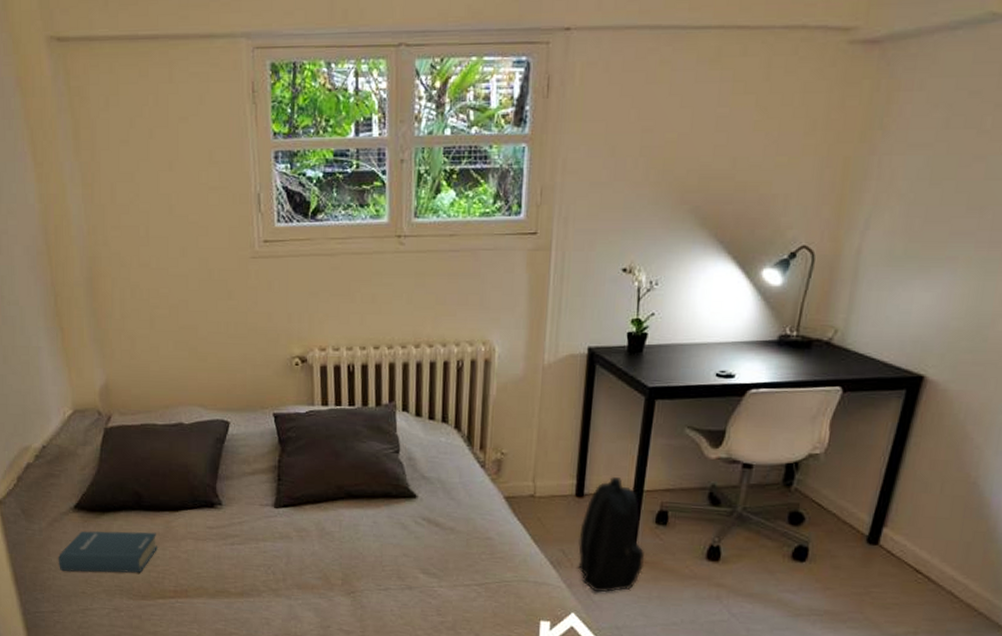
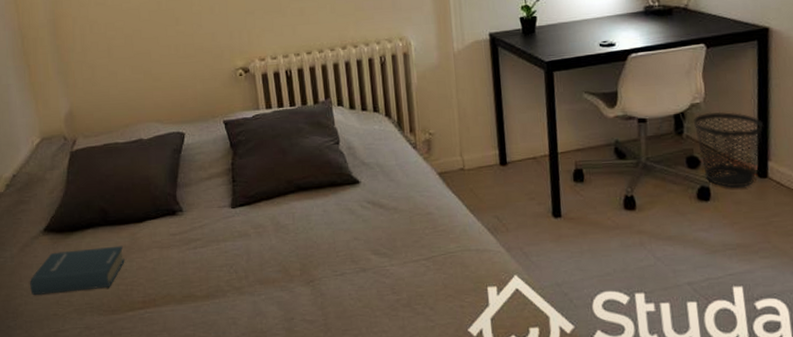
backpack: present [578,477,645,593] -> none [508,144,571,253]
wastebasket: none [806,465,889,552] -> present [694,111,764,188]

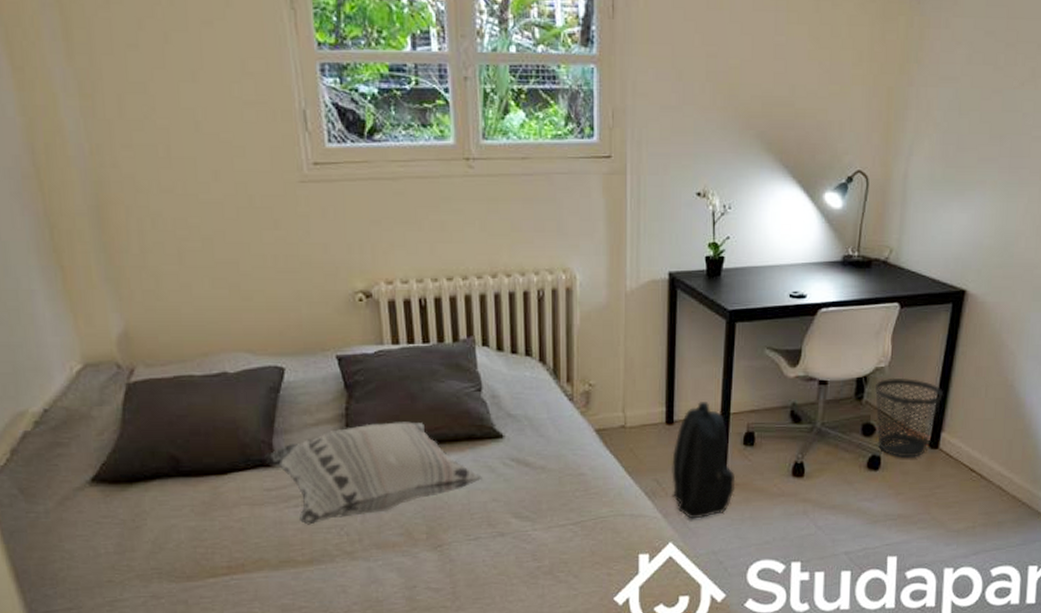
hardback book: present [30,245,125,295] -> none [73,501,204,558]
decorative pillow: none [169,172,344,264] -> present [263,422,482,525]
backpack: none [508,144,571,253] -> present [672,402,736,519]

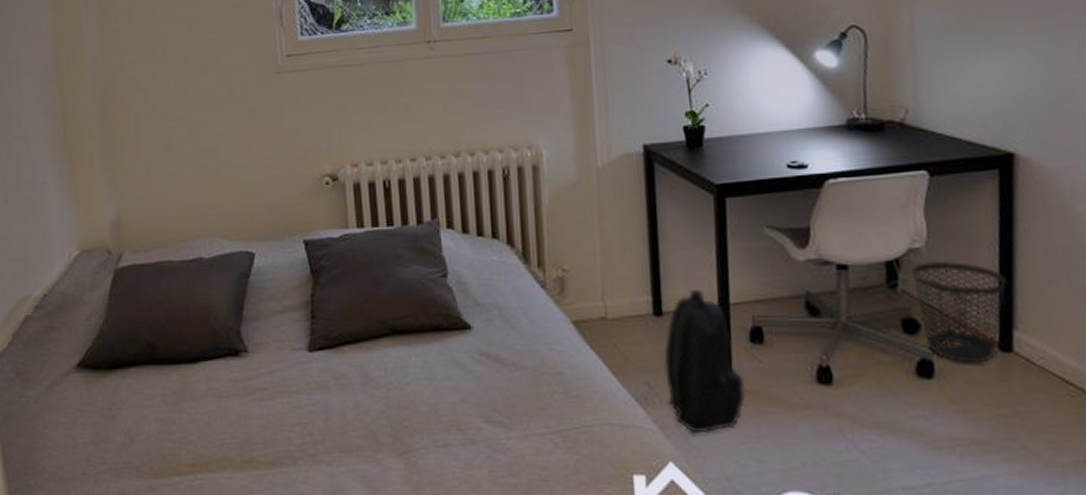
decorative pillow: present [263,422,482,525] -> none [231,310,450,422]

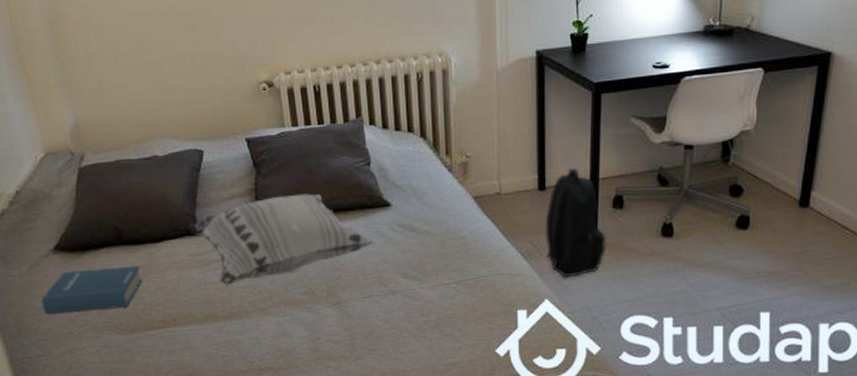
hardback book: none [56,391,173,447] -> present [42,265,142,313]
decorative pillow: none [231,310,450,422] -> present [188,194,373,285]
wastebasket: present [912,260,1008,363] -> none [742,139,813,217]

